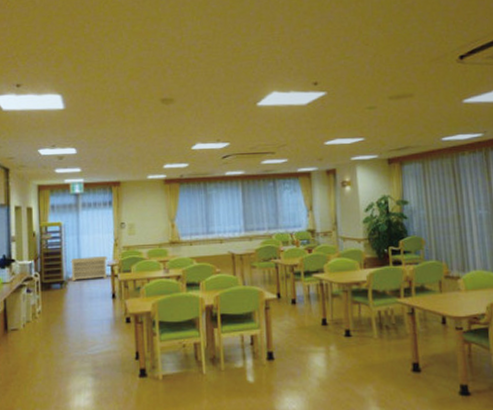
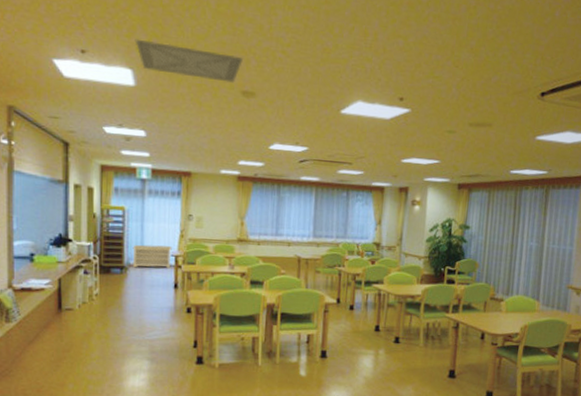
ceiling vent: none [62,66,161,94] -> present [135,38,244,83]

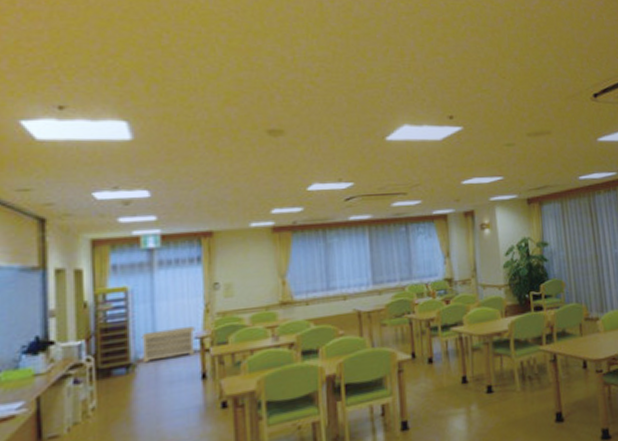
ceiling vent: present [135,38,244,83] -> none [128,86,266,123]

